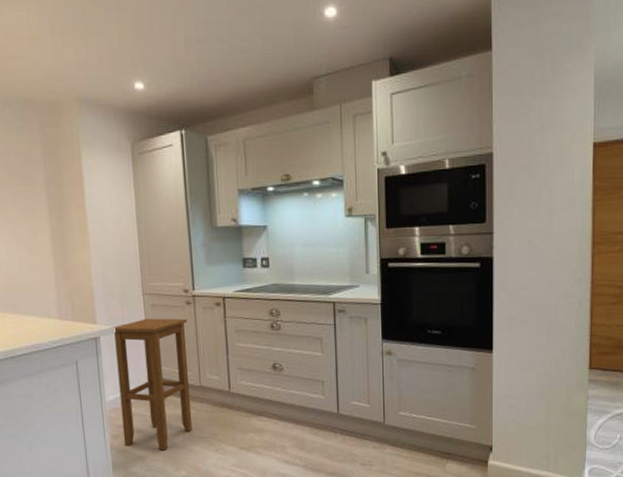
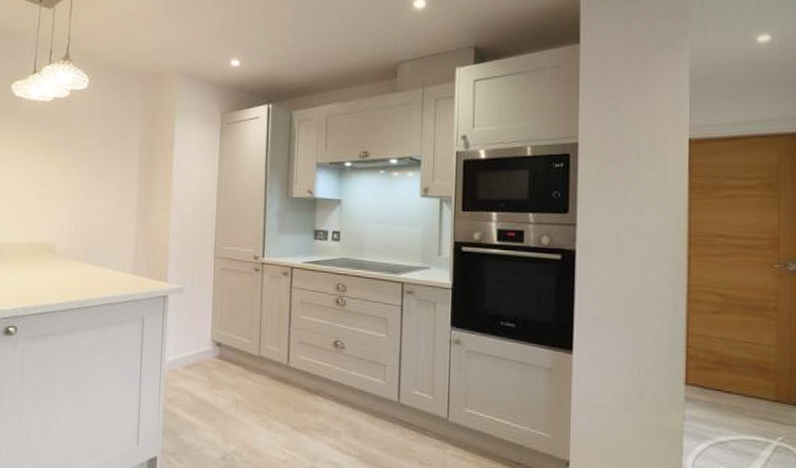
stool: present [112,318,193,451] -> none [177,281,254,420]

